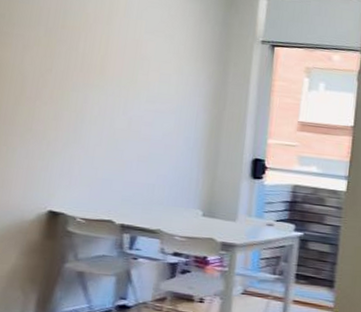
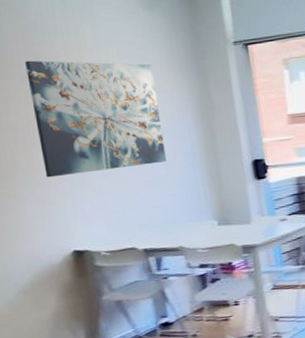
wall art: none [42,15,177,142] -> present [25,60,166,178]

